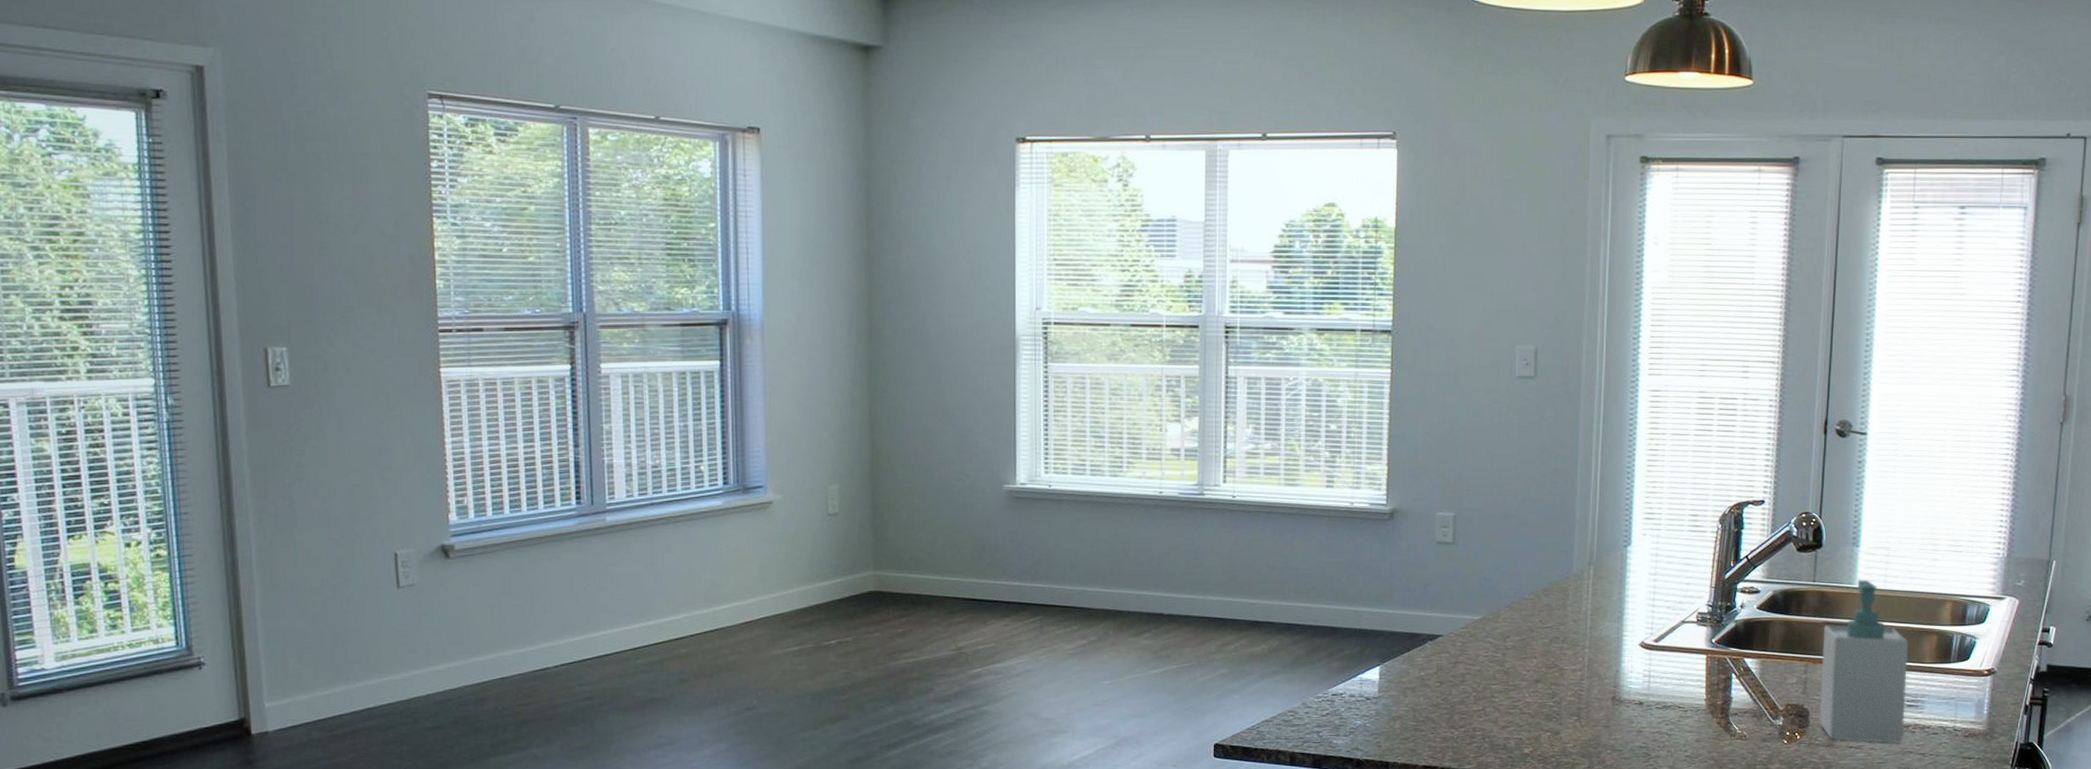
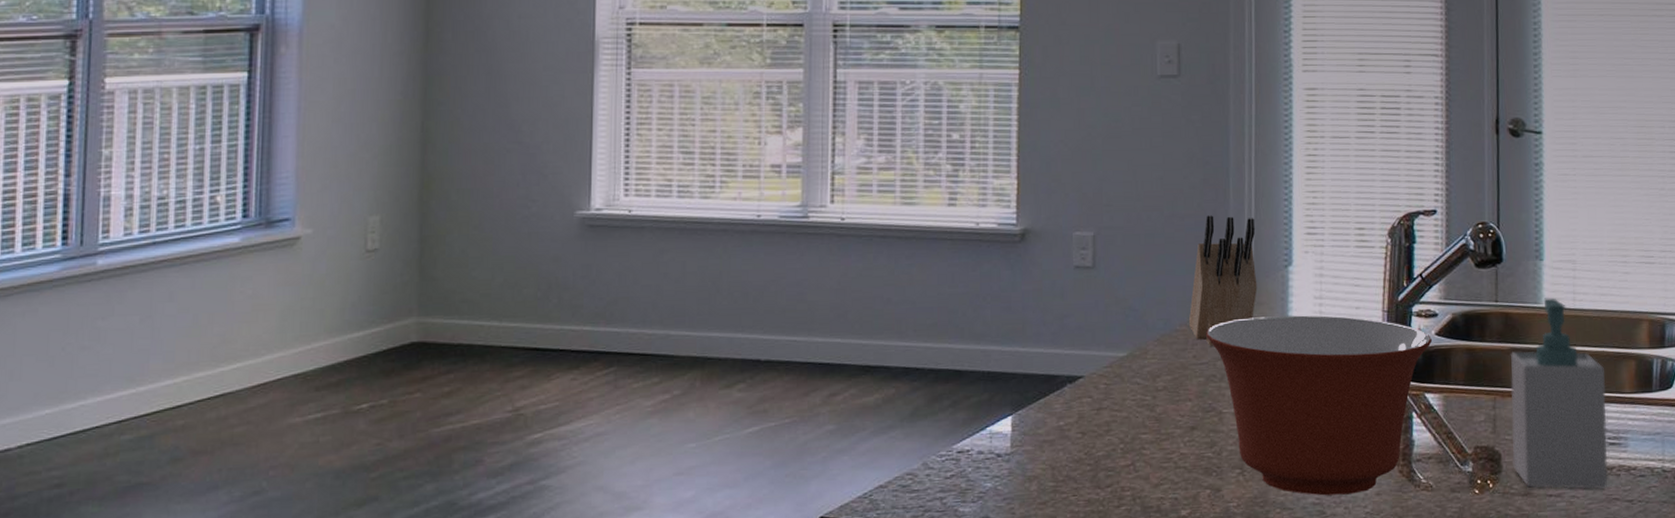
knife block: none [1536,501,1599,613] -> present [1188,215,1258,346]
mixing bowl: none [1552,589,1753,741] -> present [1206,315,1432,496]

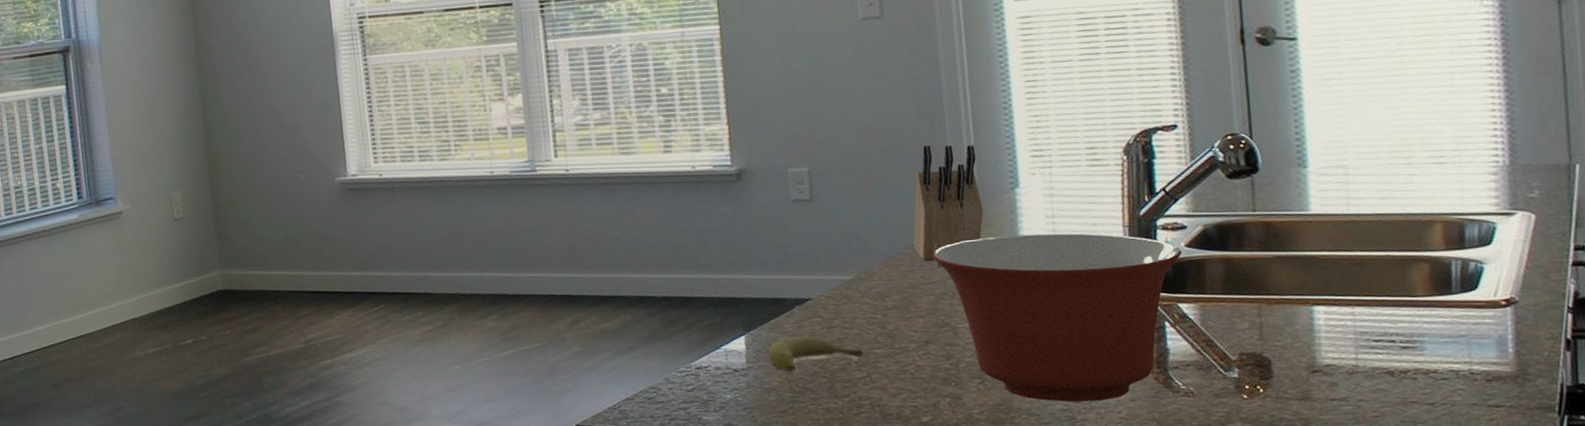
fruit: none [1034,418,1130,459] -> present [768,336,864,373]
soap bottle: present [1510,298,1608,490] -> none [1274,204,1402,393]

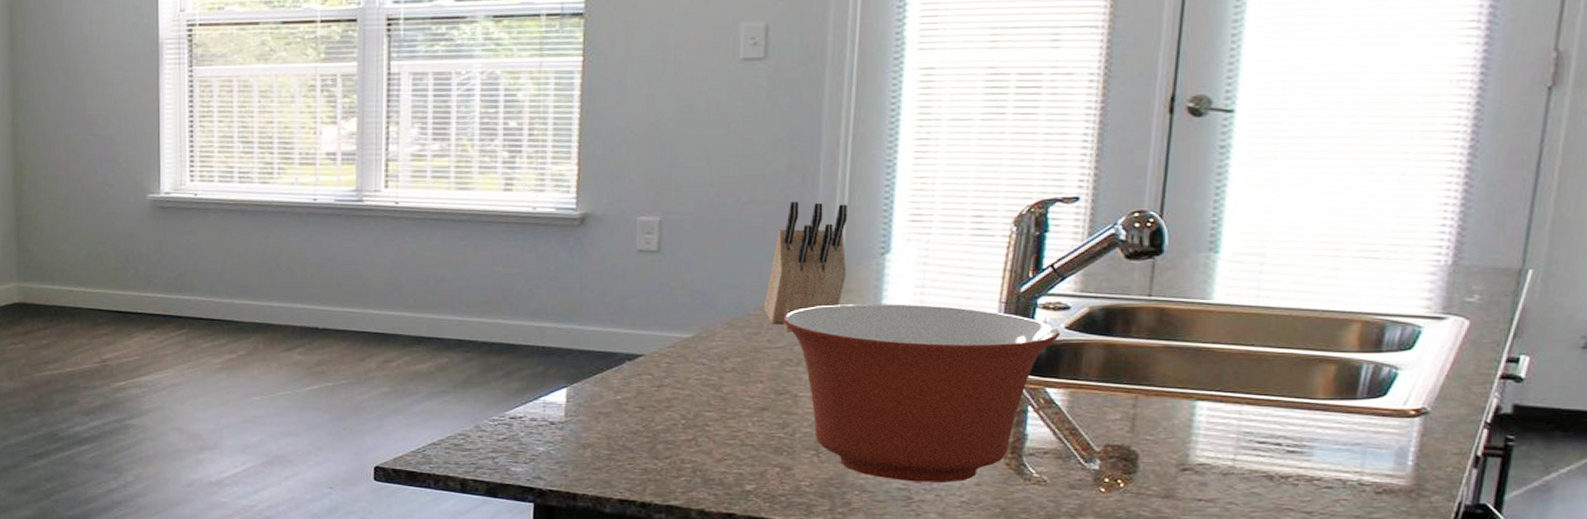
fruit: present [768,336,864,373] -> none [590,392,692,429]

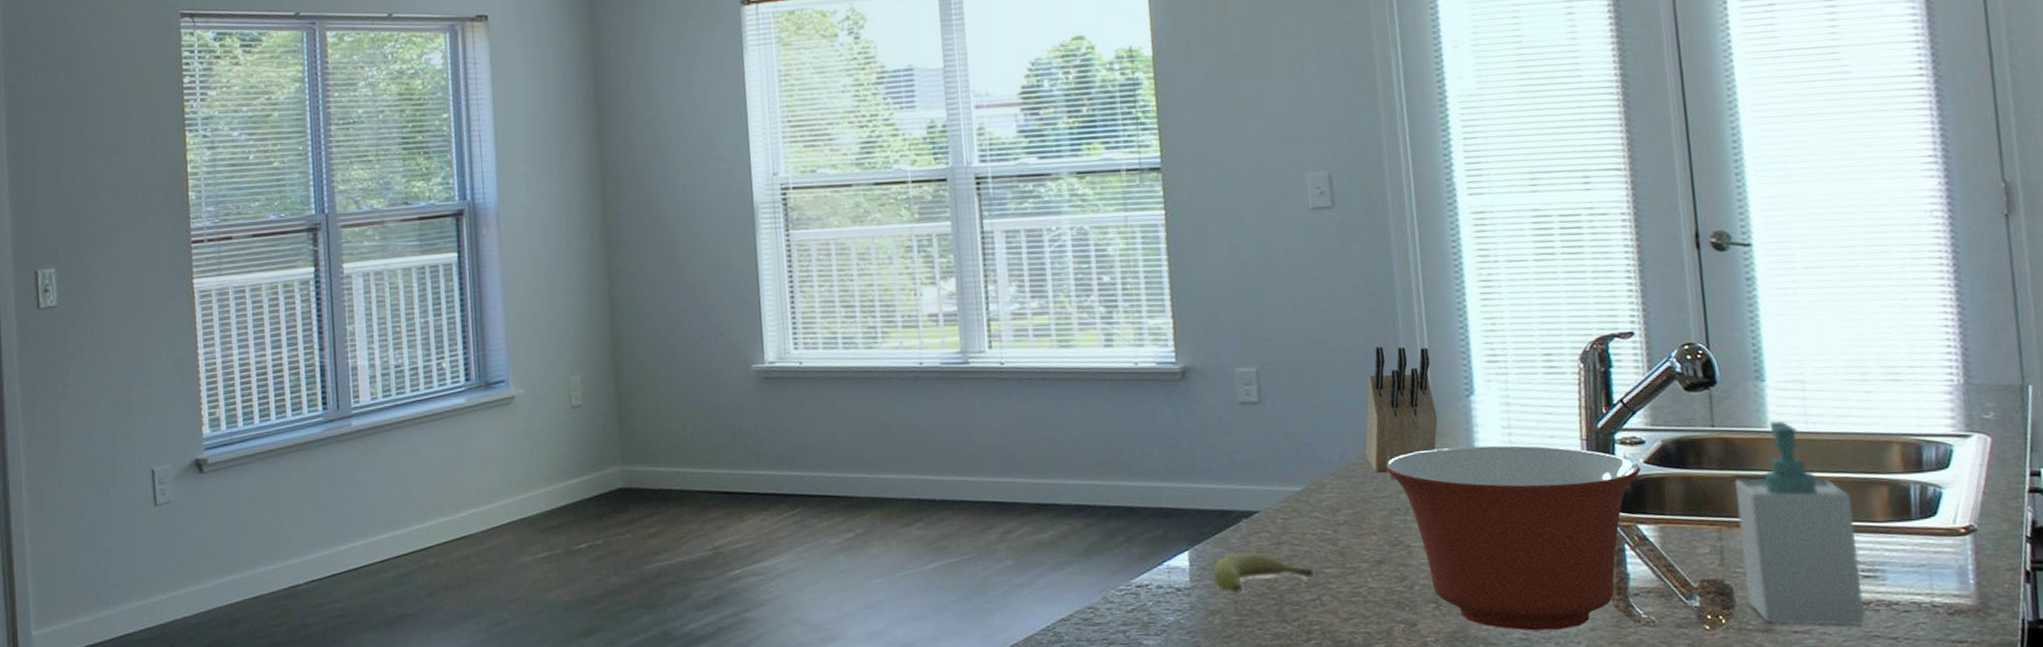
fruit: none [590,392,692,429] -> present [1213,552,1314,593]
soap bottle: none [1153,293,1291,498] -> present [1734,421,1865,626]

